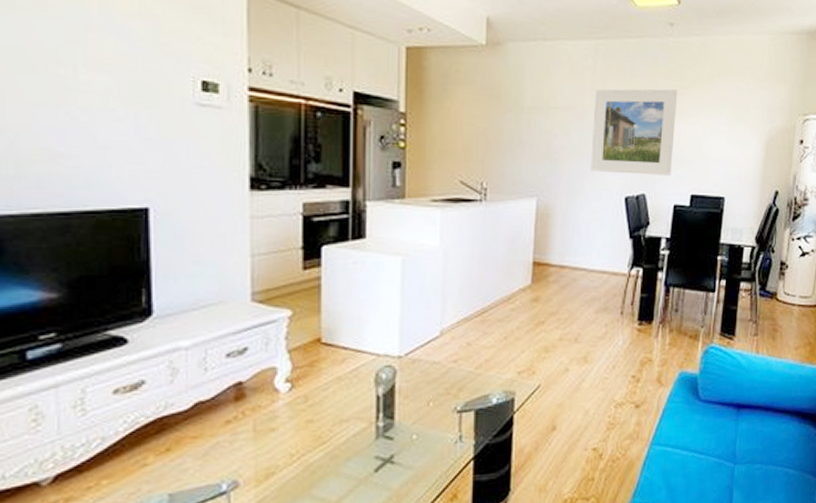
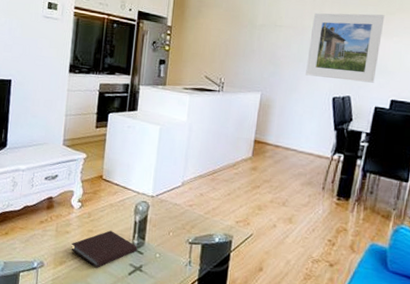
notebook: none [280,415,385,472] -> present [70,230,138,268]

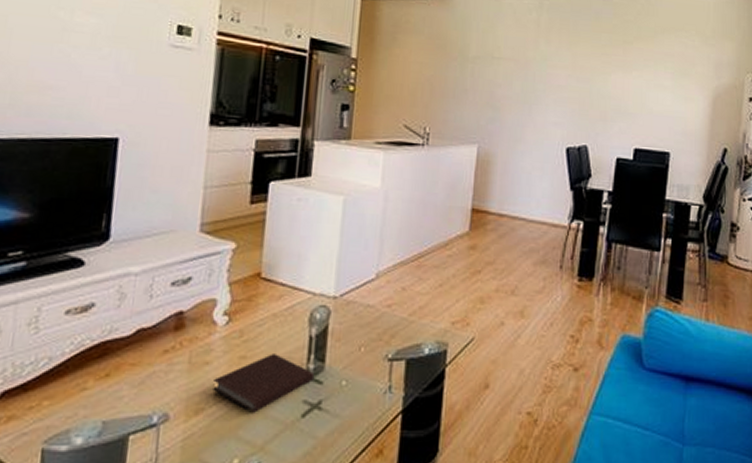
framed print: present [305,13,385,83] -> none [532,41,621,128]

